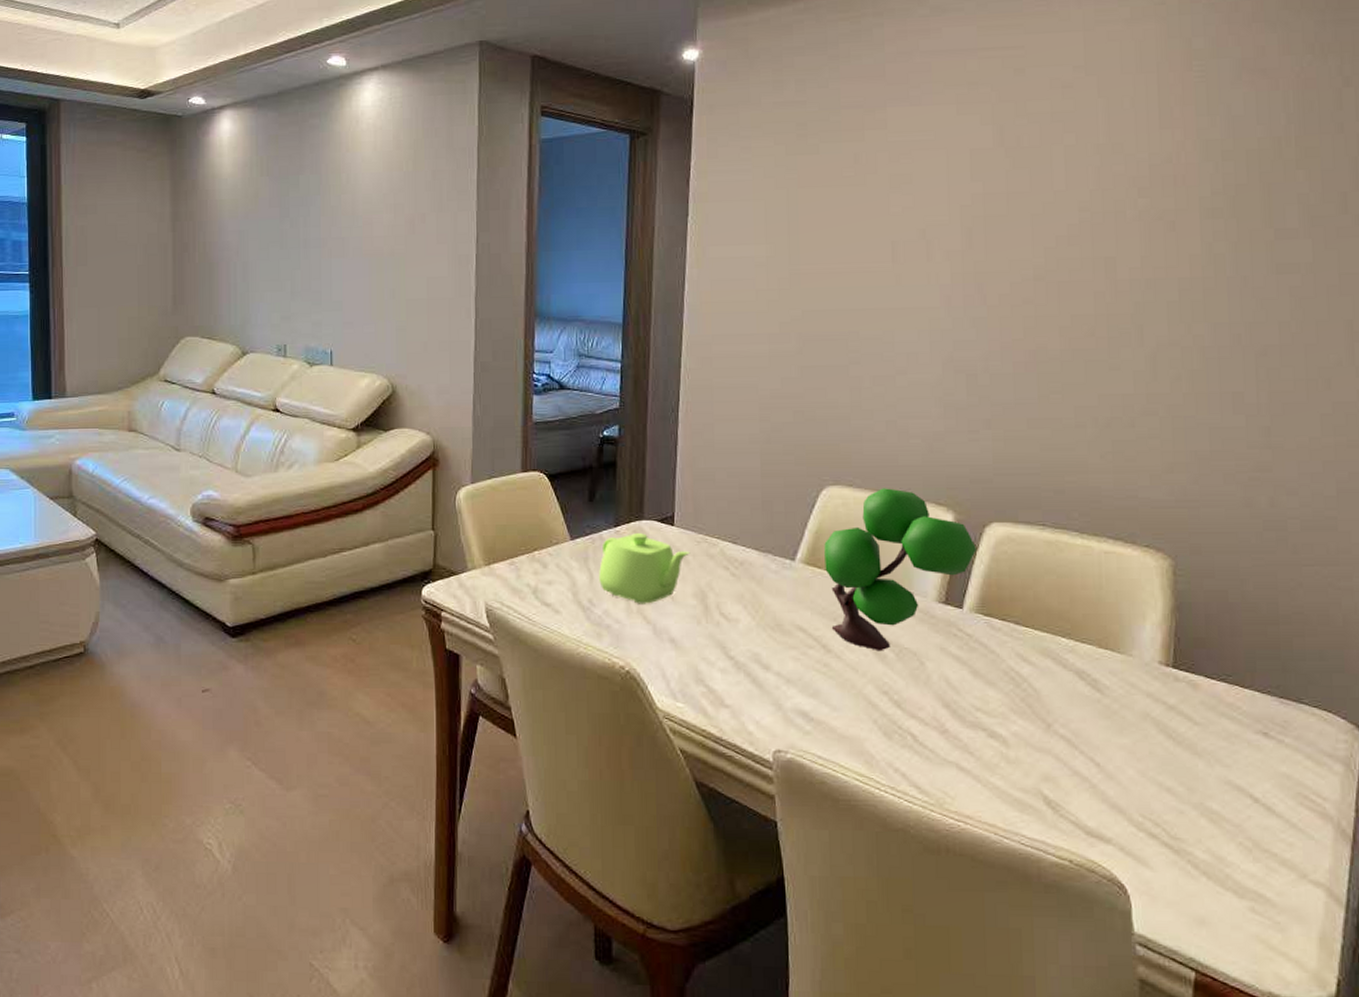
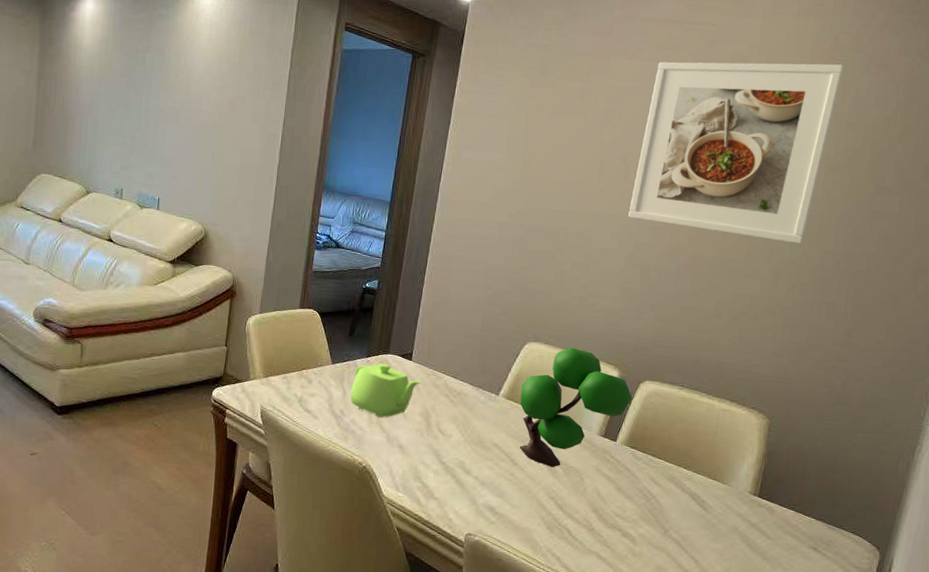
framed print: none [938,77,1206,319] -> present [628,62,844,245]

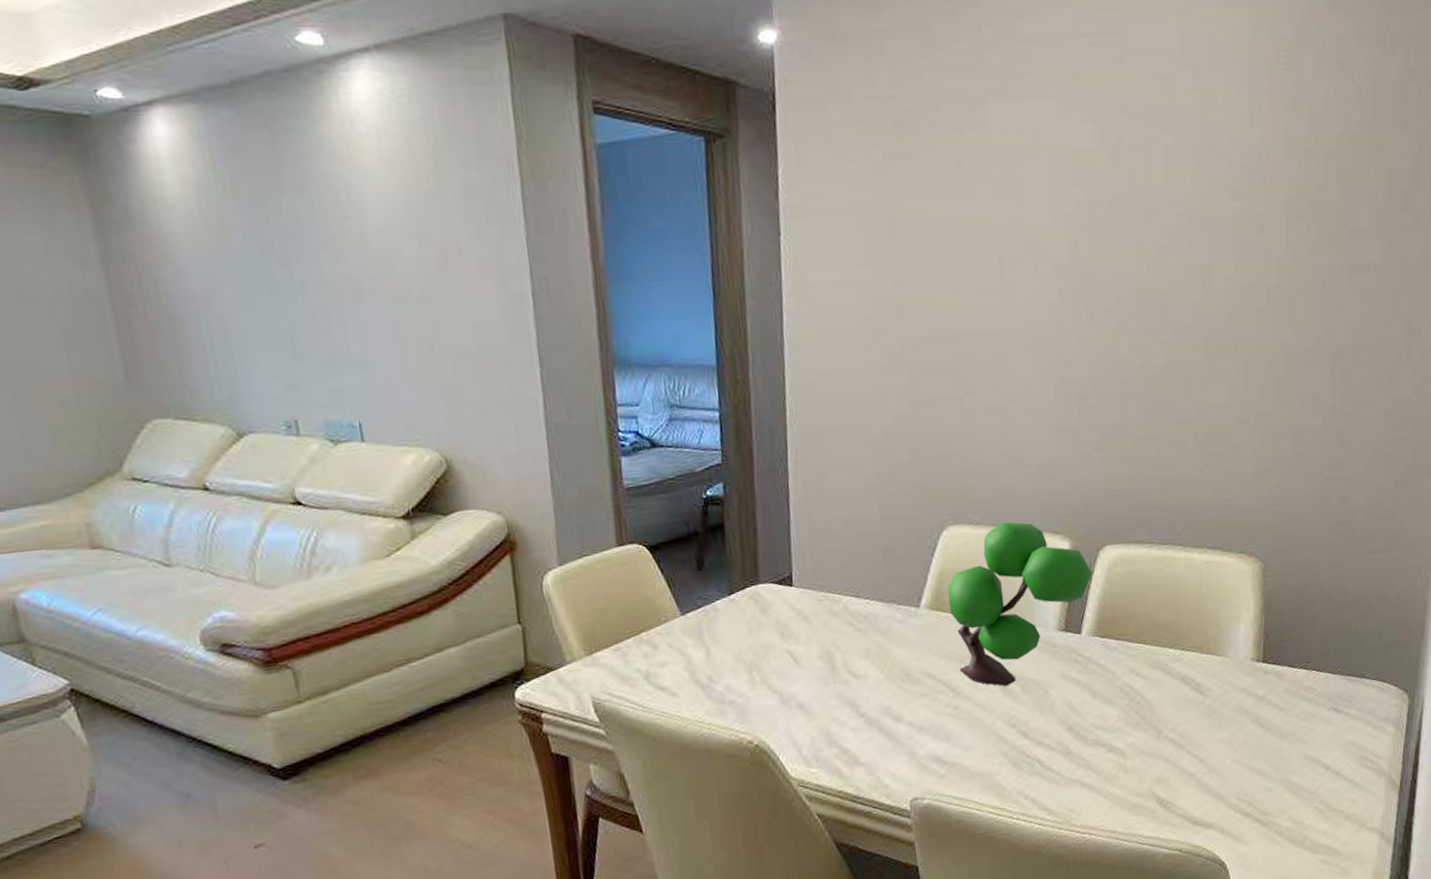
teapot: present [350,363,422,418] -> none [716,598,813,674]
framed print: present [628,62,844,245] -> none [1047,69,1291,330]

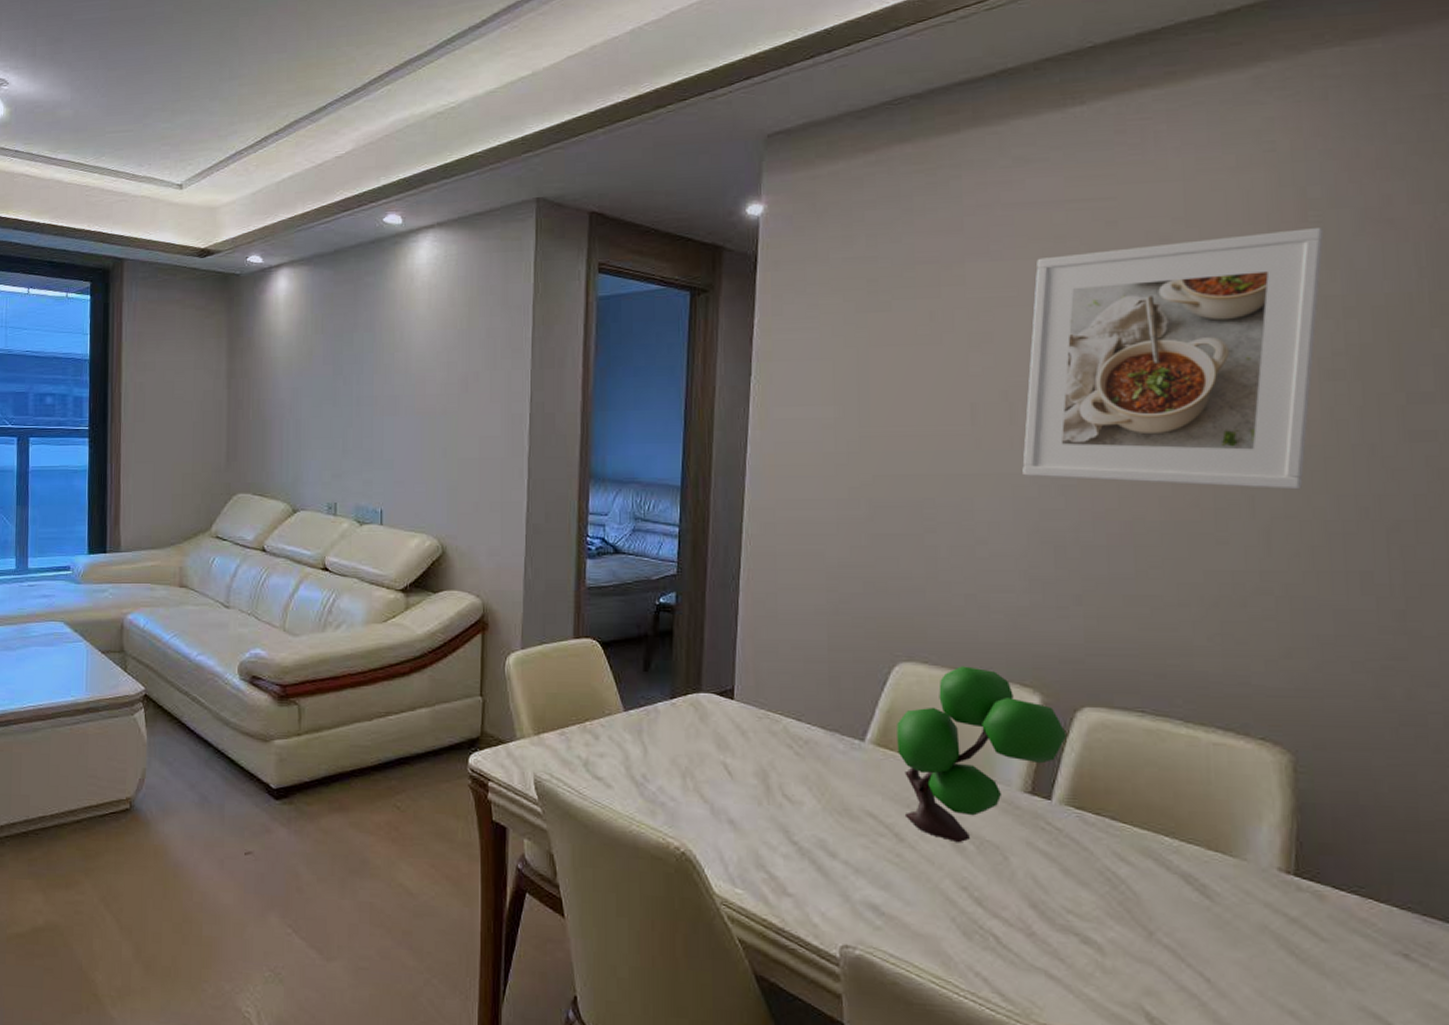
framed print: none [1047,69,1291,330] -> present [1022,228,1324,490]

